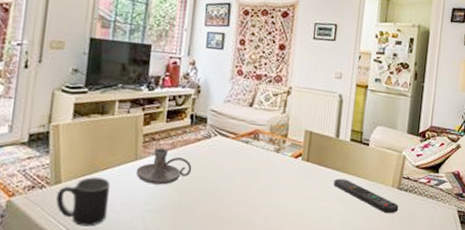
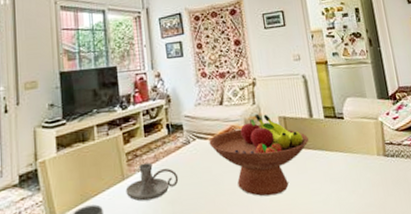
fruit bowl: none [230,124,330,204] -> present [209,114,309,197]
remote control: present [334,178,399,214] -> none [319,156,391,184]

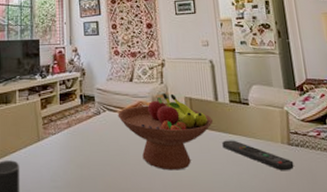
candle holder: present [125,162,179,202] -> none [40,128,88,162]
remote control: none [319,156,391,184] -> present [222,140,294,171]

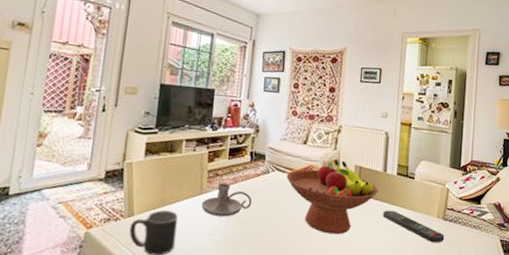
candle holder: none [40,128,88,162] -> present [201,183,252,217]

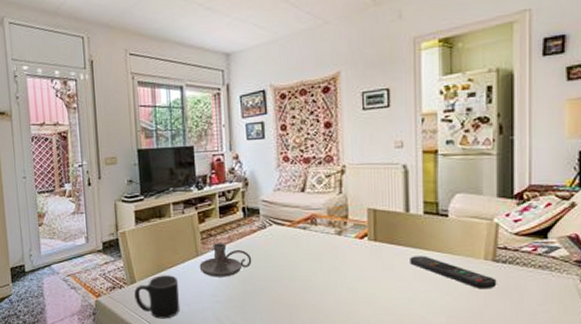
fruit bowl: present [286,159,379,235] -> none [286,204,402,287]

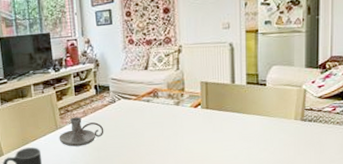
remote control: present [410,256,497,290] -> none [235,119,304,144]

